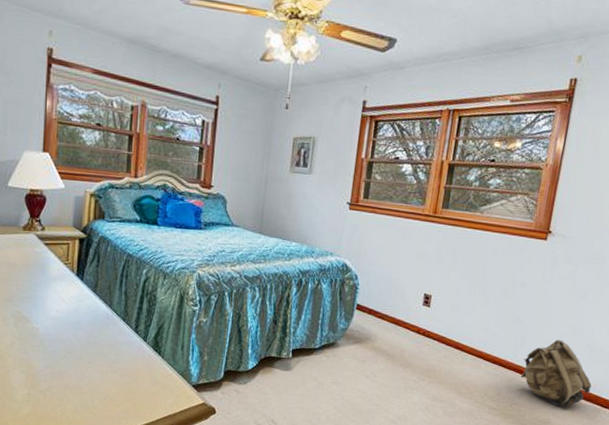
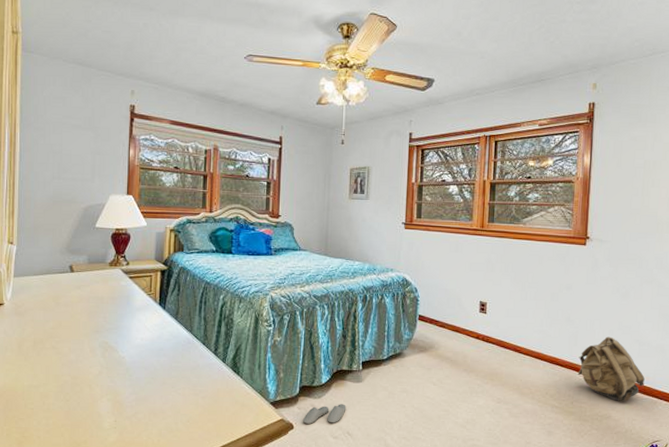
slippers: none [225,391,273,411] -> present [302,404,346,425]

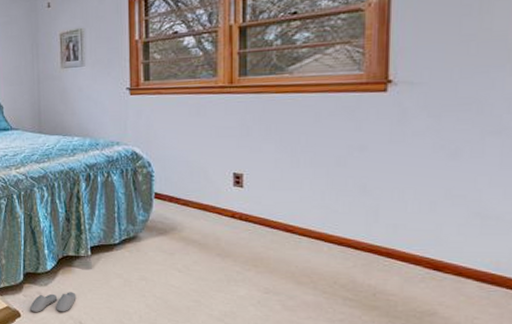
backpack: present [577,336,645,403] -> none [381,209,493,296]

